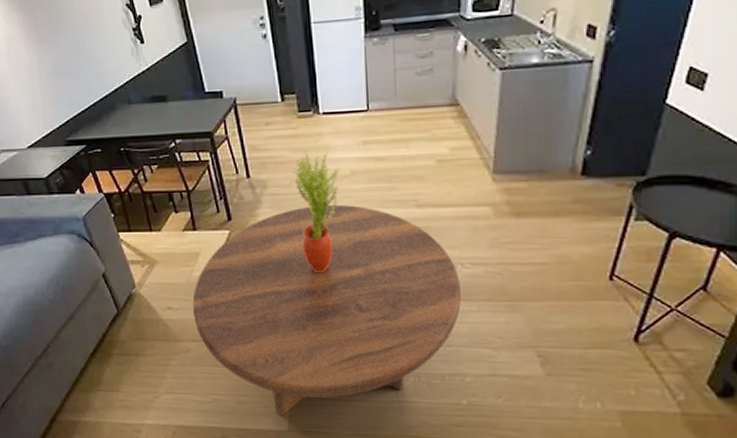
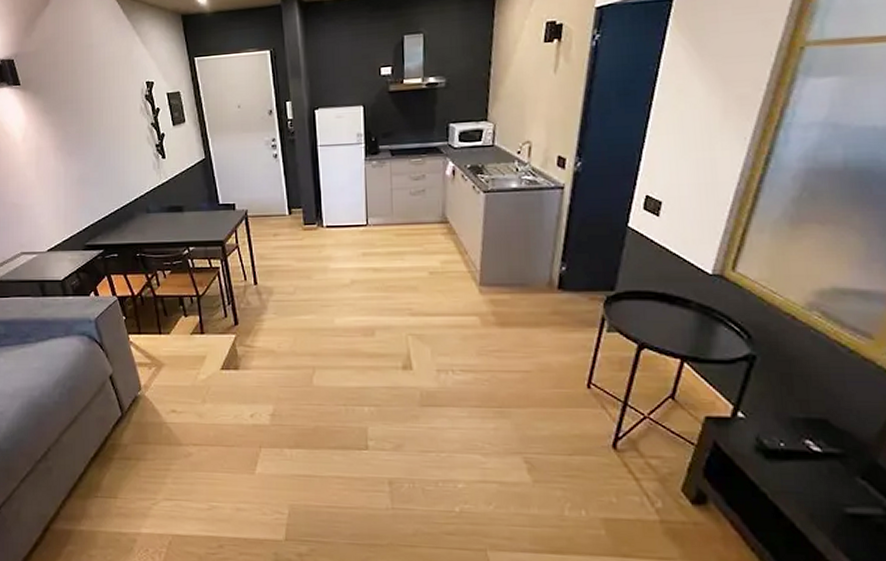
coffee table: present [193,204,462,416] -> none [197,311,453,524]
potted plant: present [293,151,340,272] -> none [298,261,340,377]

